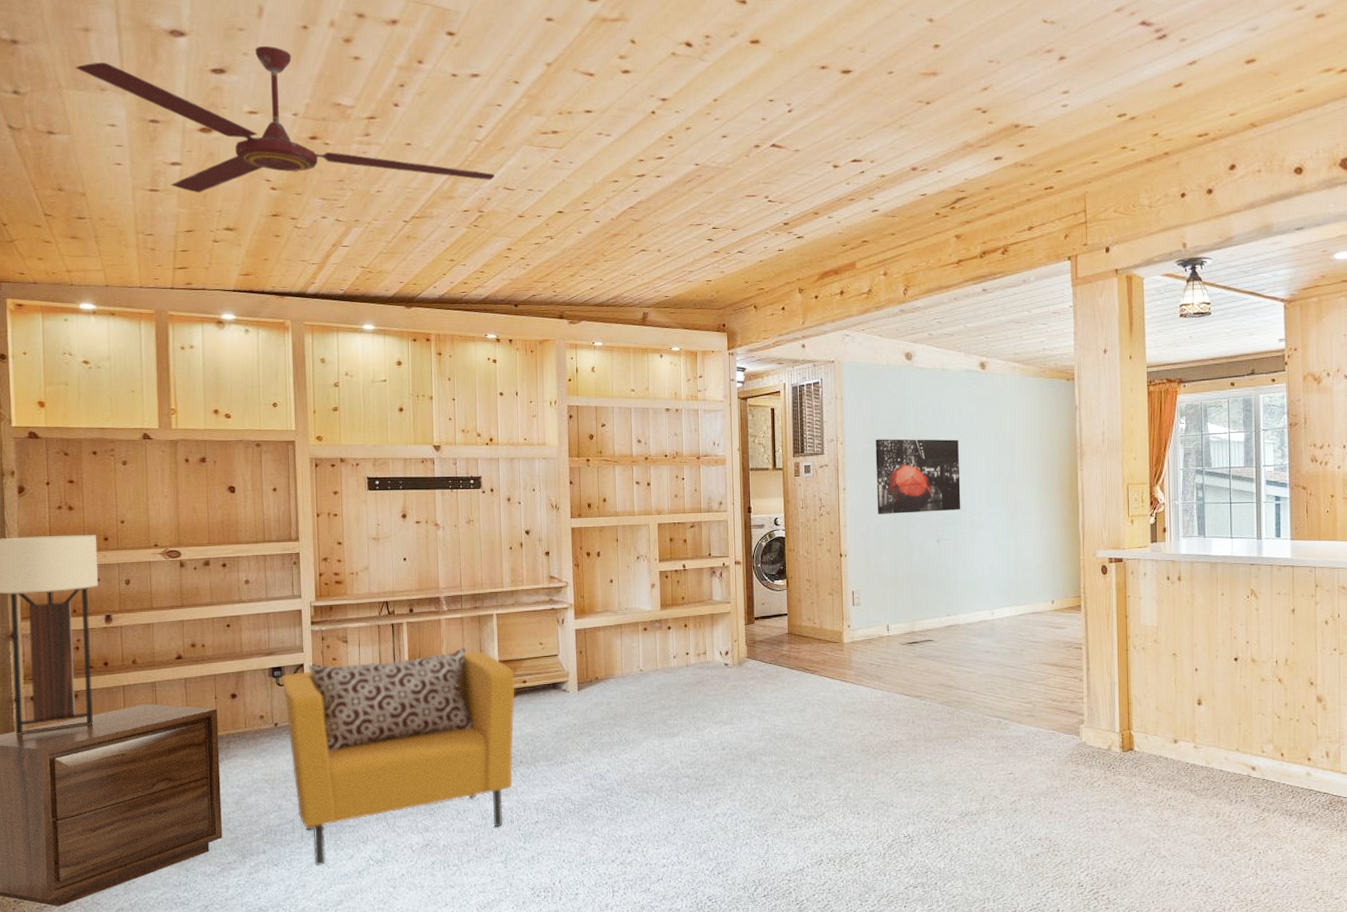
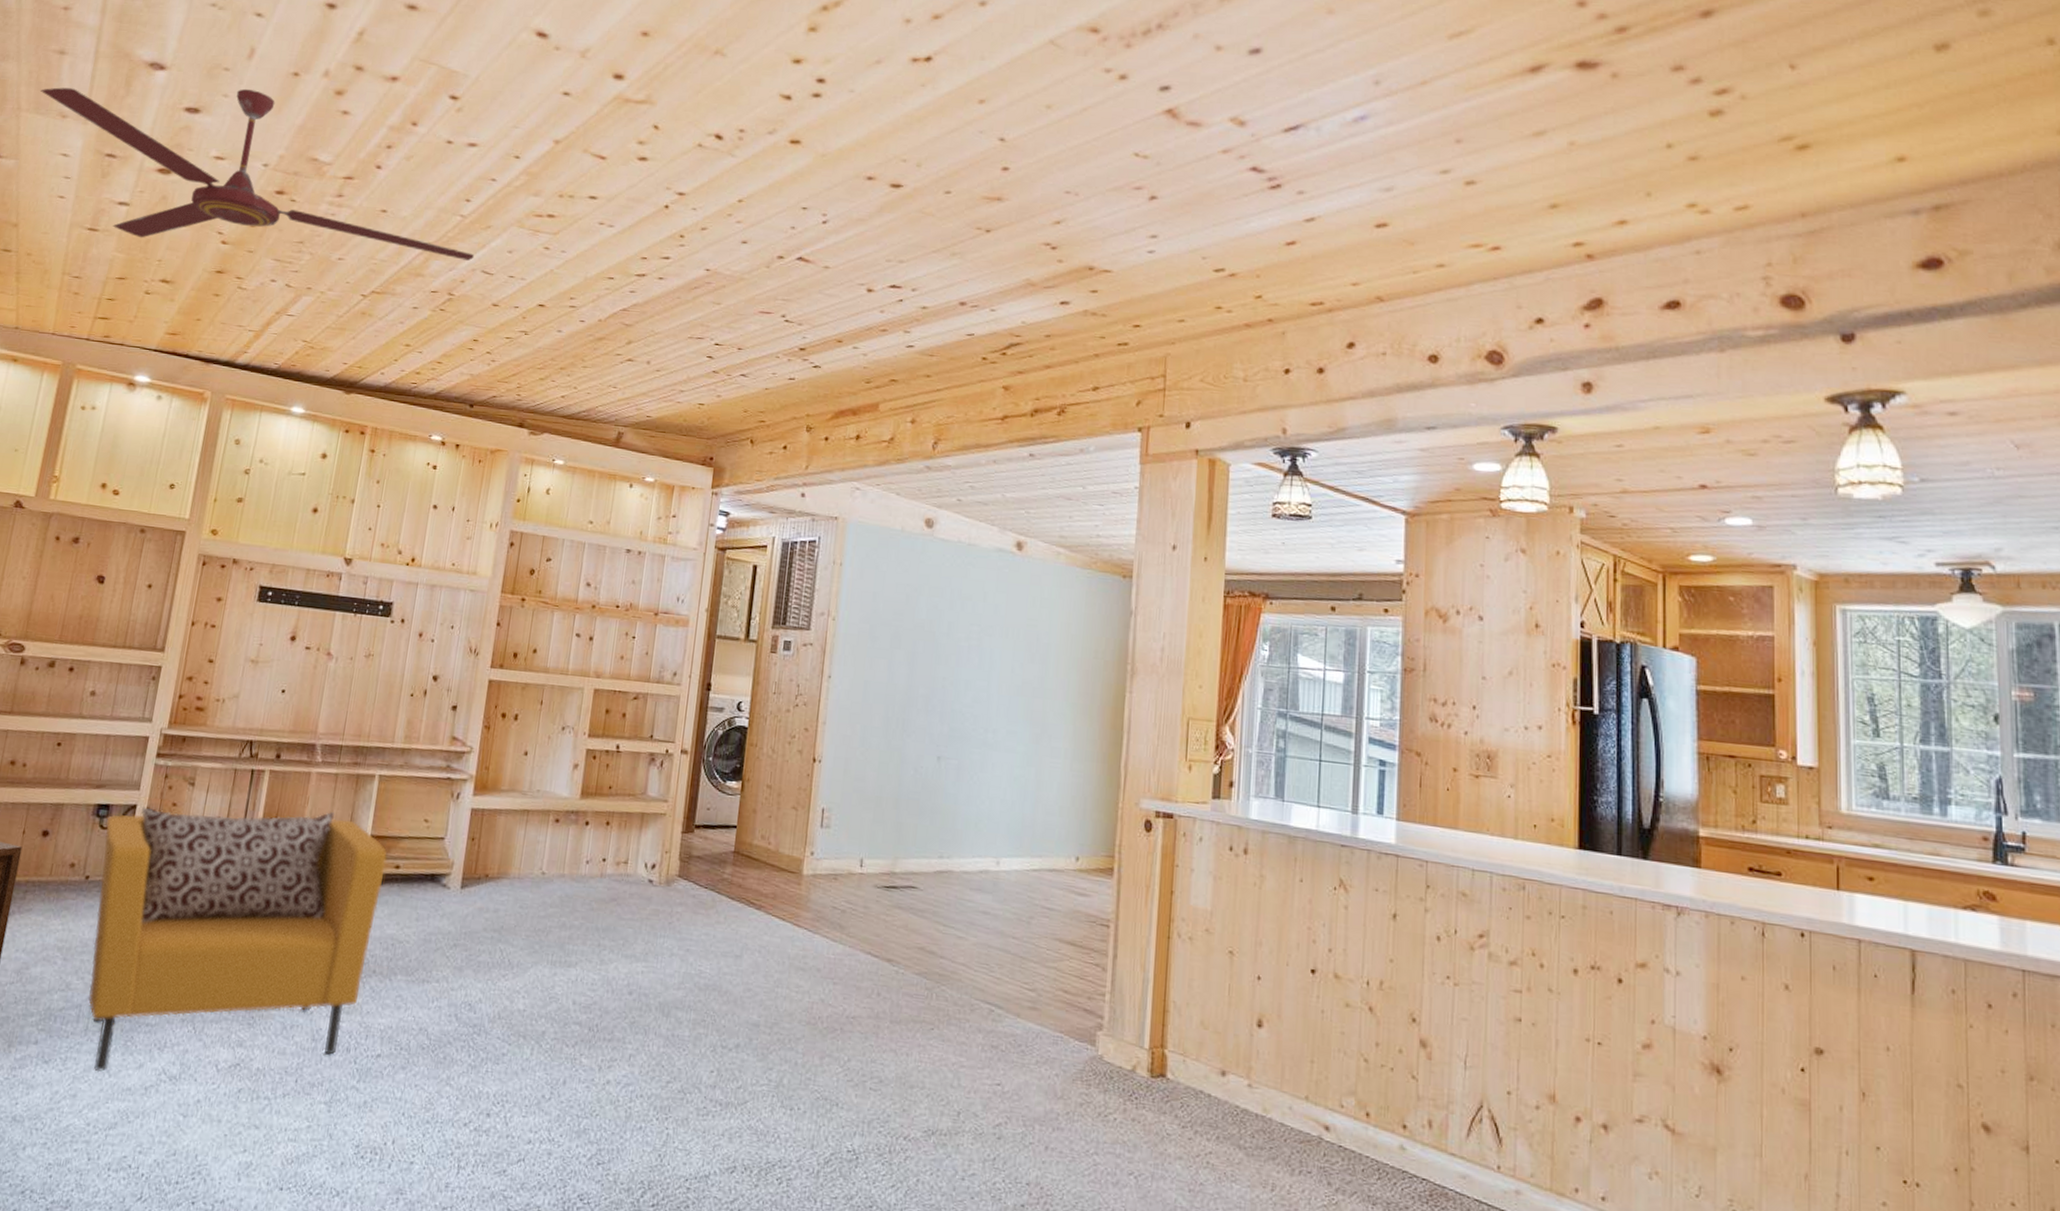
wall art: present [875,438,961,514] -> none [866,619,979,723]

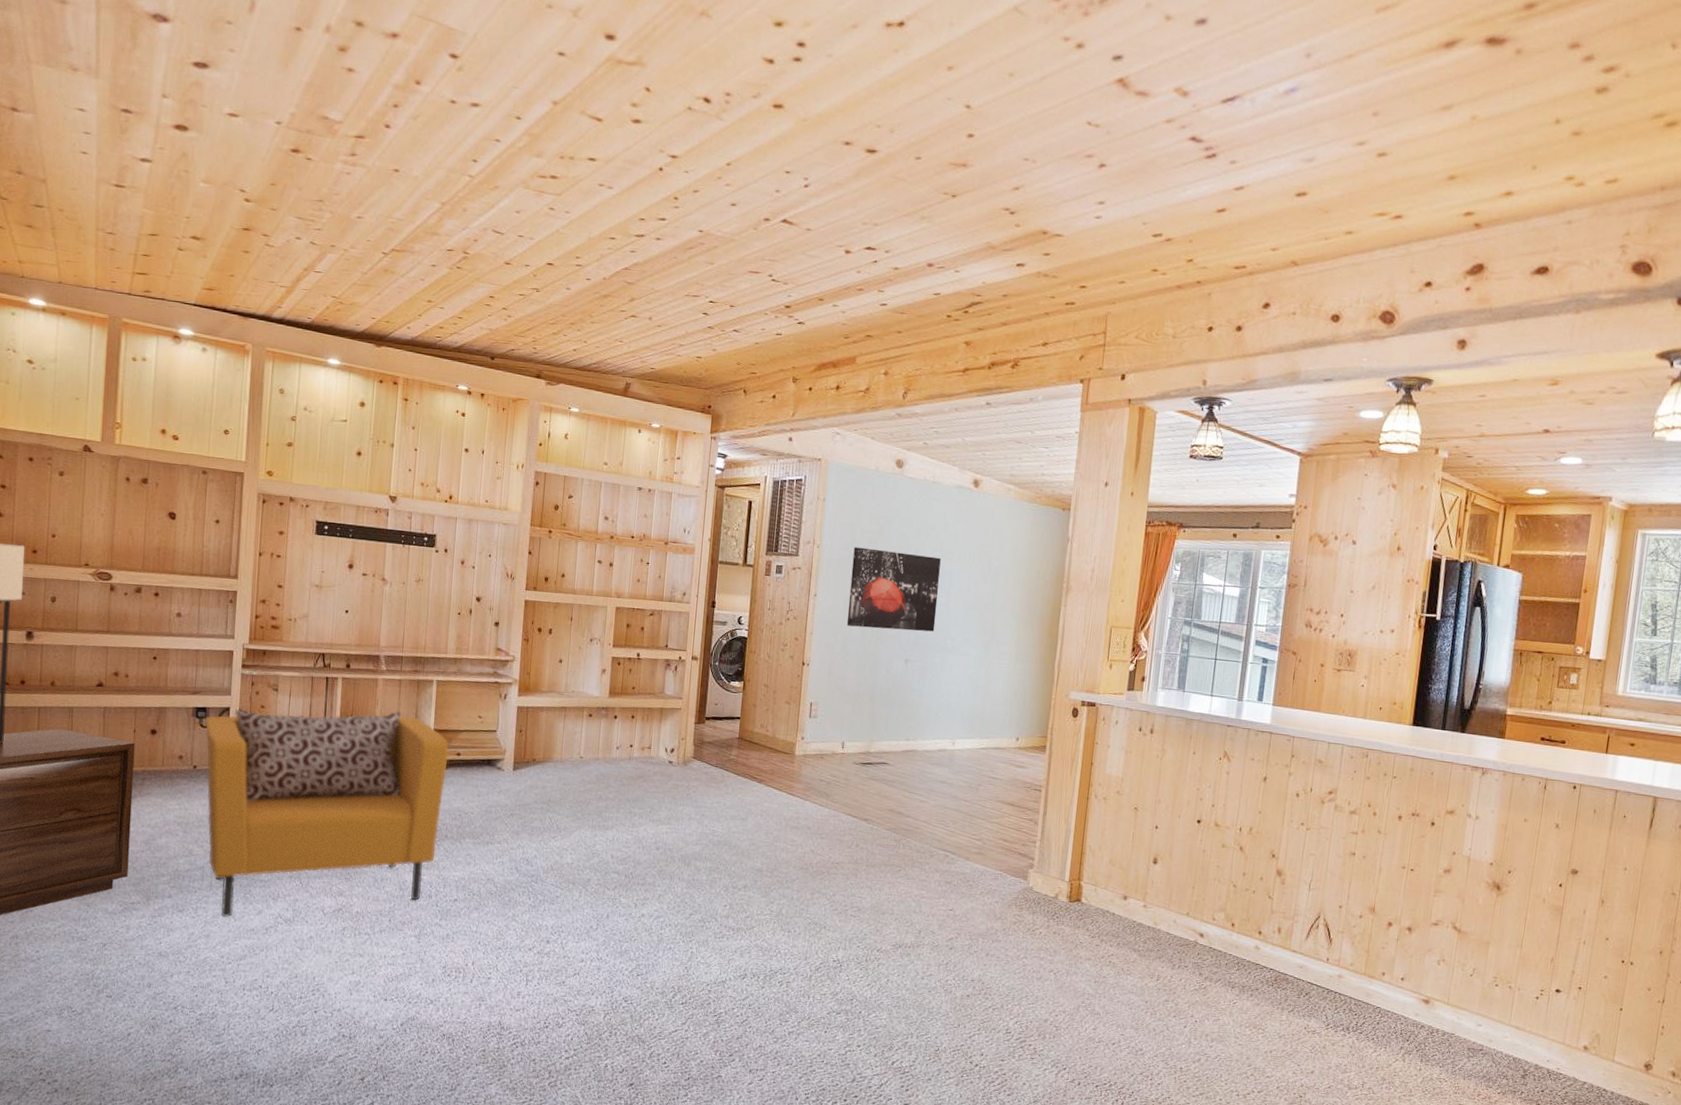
ceiling fan: present [40,87,474,261] -> none [48,39,484,220]
wall art: none [866,619,979,723] -> present [846,547,941,632]

